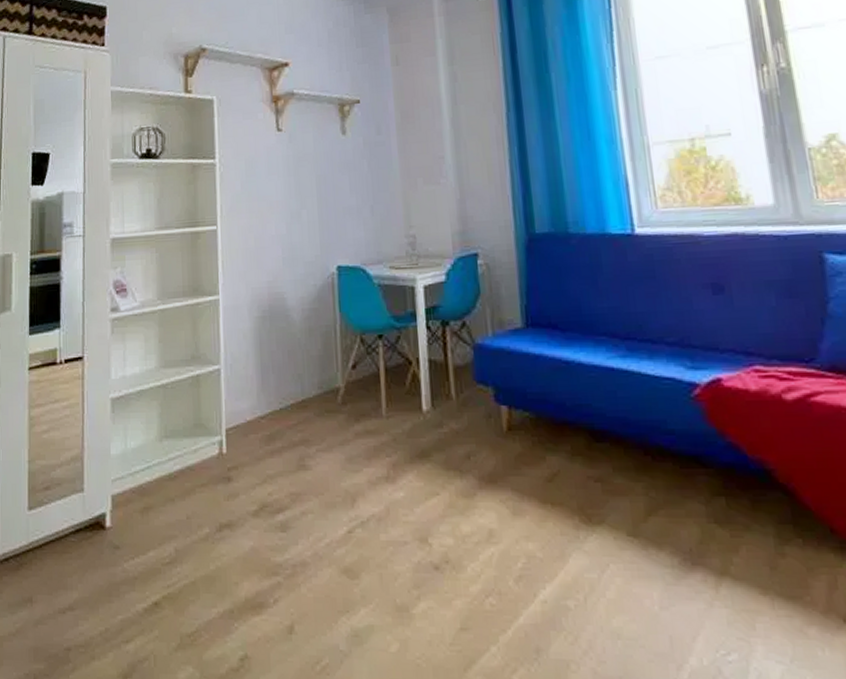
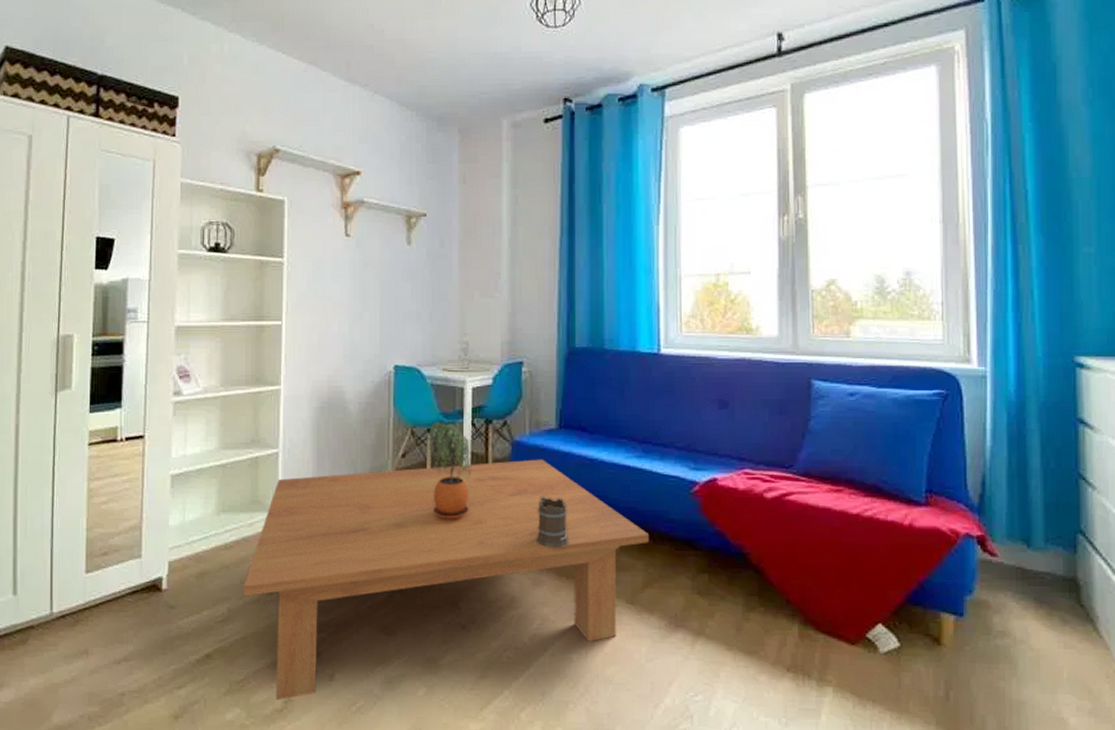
coffee table: none [189,364,646,658] -> present [242,459,649,701]
potted plant: none [379,326,432,439] -> present [427,422,471,520]
mug: none [509,407,551,470] -> present [536,495,569,548]

